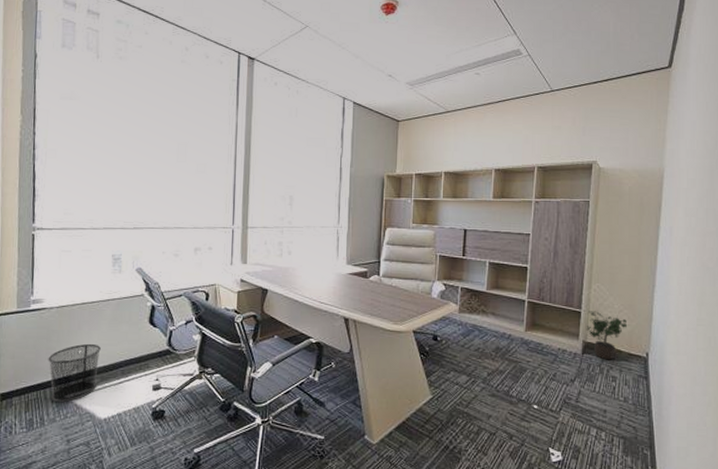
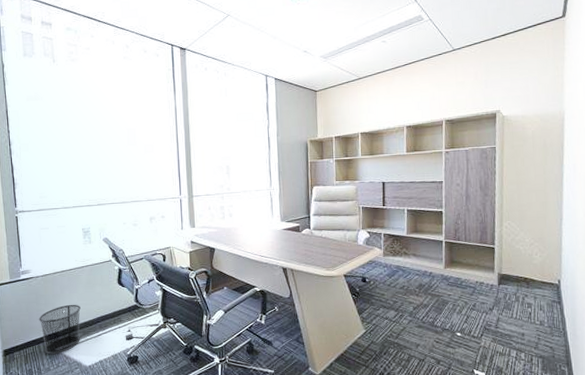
potted plant: present [586,311,628,360] -> none [500,246,539,289]

